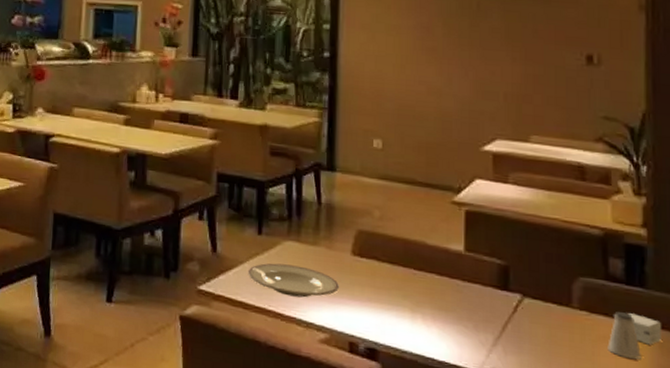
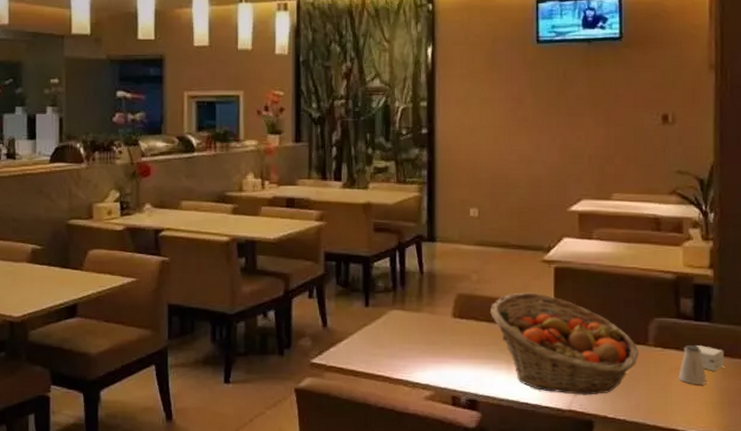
plate: present [247,263,339,298] -> none [357,332,441,361]
fruit basket: none [394,234,561,358] -> present [490,292,639,395]

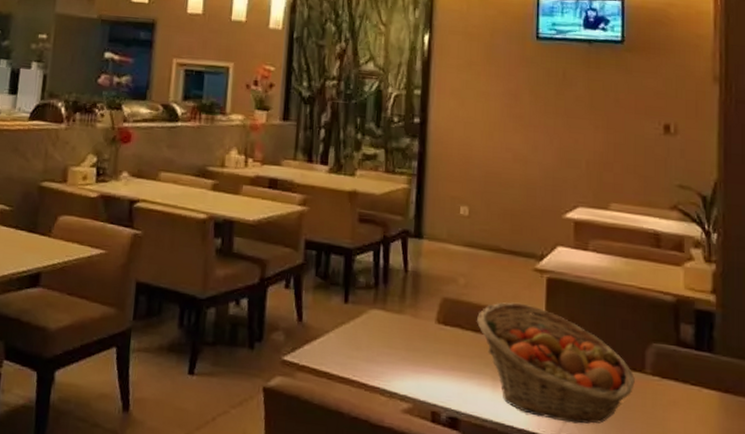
saltshaker: present [678,345,707,384] -> none [677,377,708,423]
small box: present [695,345,725,371] -> none [696,378,728,409]

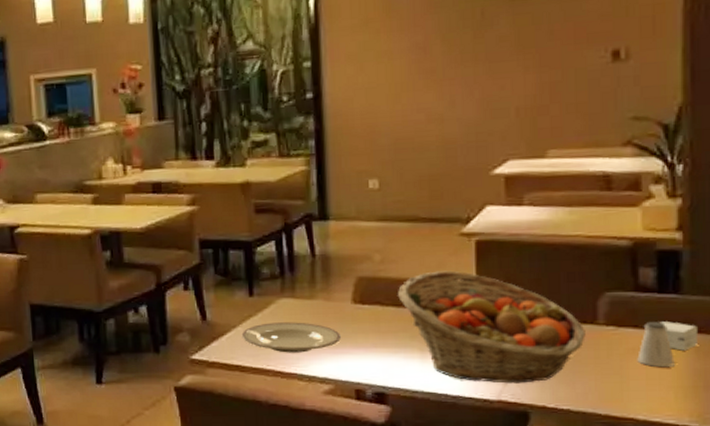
plate: none [333,332,423,367] -> present [241,322,341,353]
saltshaker: none [677,377,708,423] -> present [637,322,675,367]
small box: none [696,378,728,409] -> present [659,322,699,351]

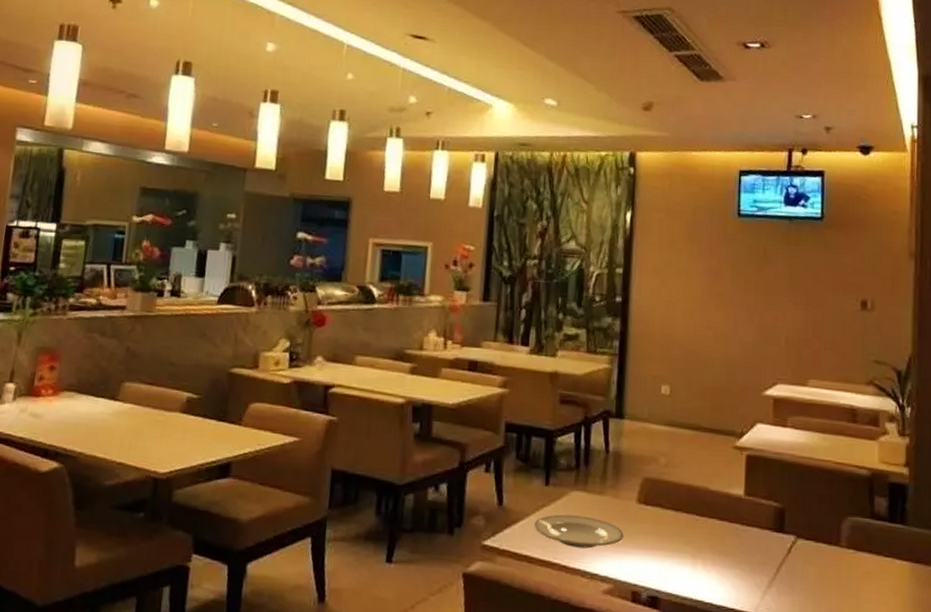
fruit basket: present [398,271,586,384] -> none [677,480,831,599]
saltshaker: present [637,322,675,367] -> none [871,549,900,593]
small box: present [659,322,699,351] -> none [889,549,919,579]

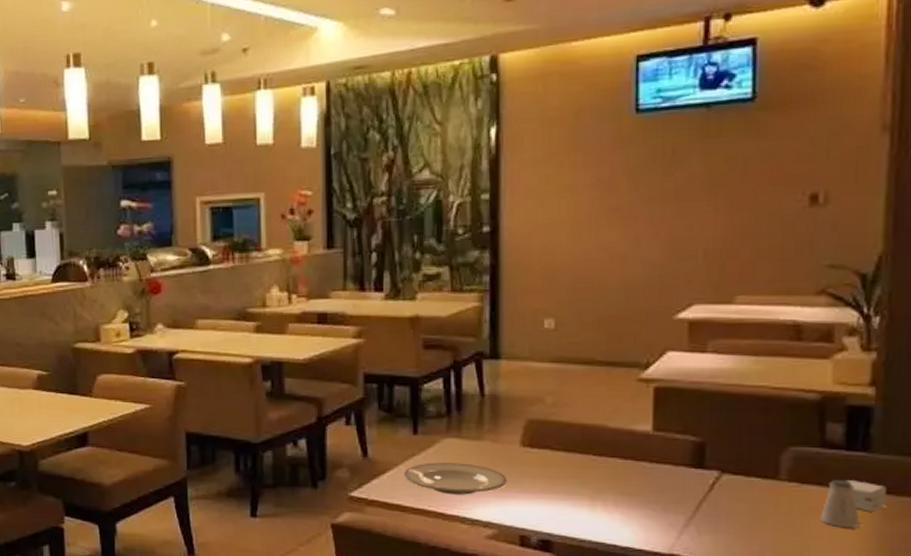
saltshaker: none [871,549,900,593] -> present [820,480,860,527]
small box: none [889,549,919,579] -> present [845,480,888,512]

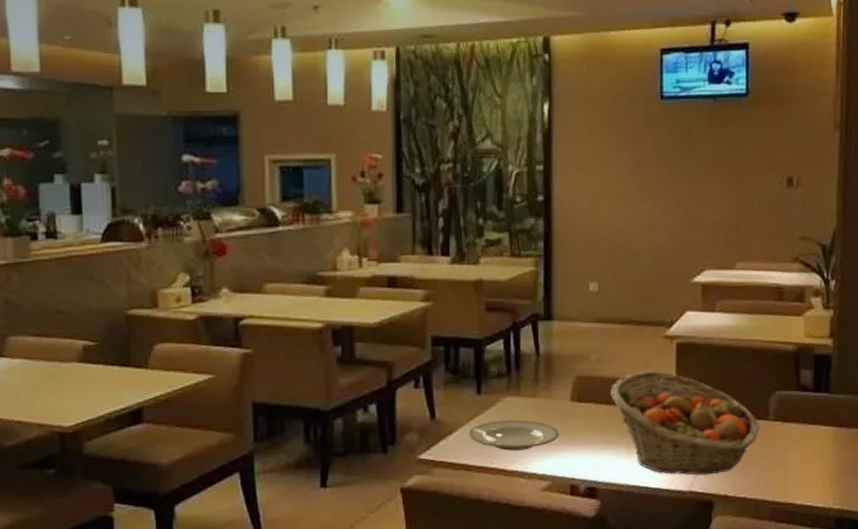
fruit basket: none [569,417,766,538] -> present [611,371,759,476]
saltshaker: present [820,480,860,527] -> none [797,417,824,457]
small box: present [845,480,888,512] -> none [814,417,842,442]

